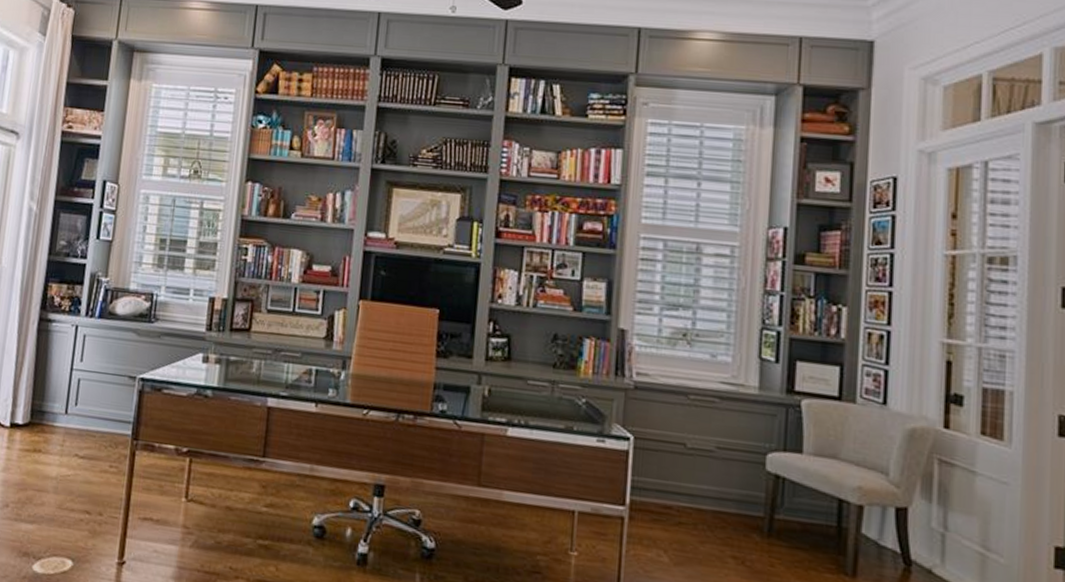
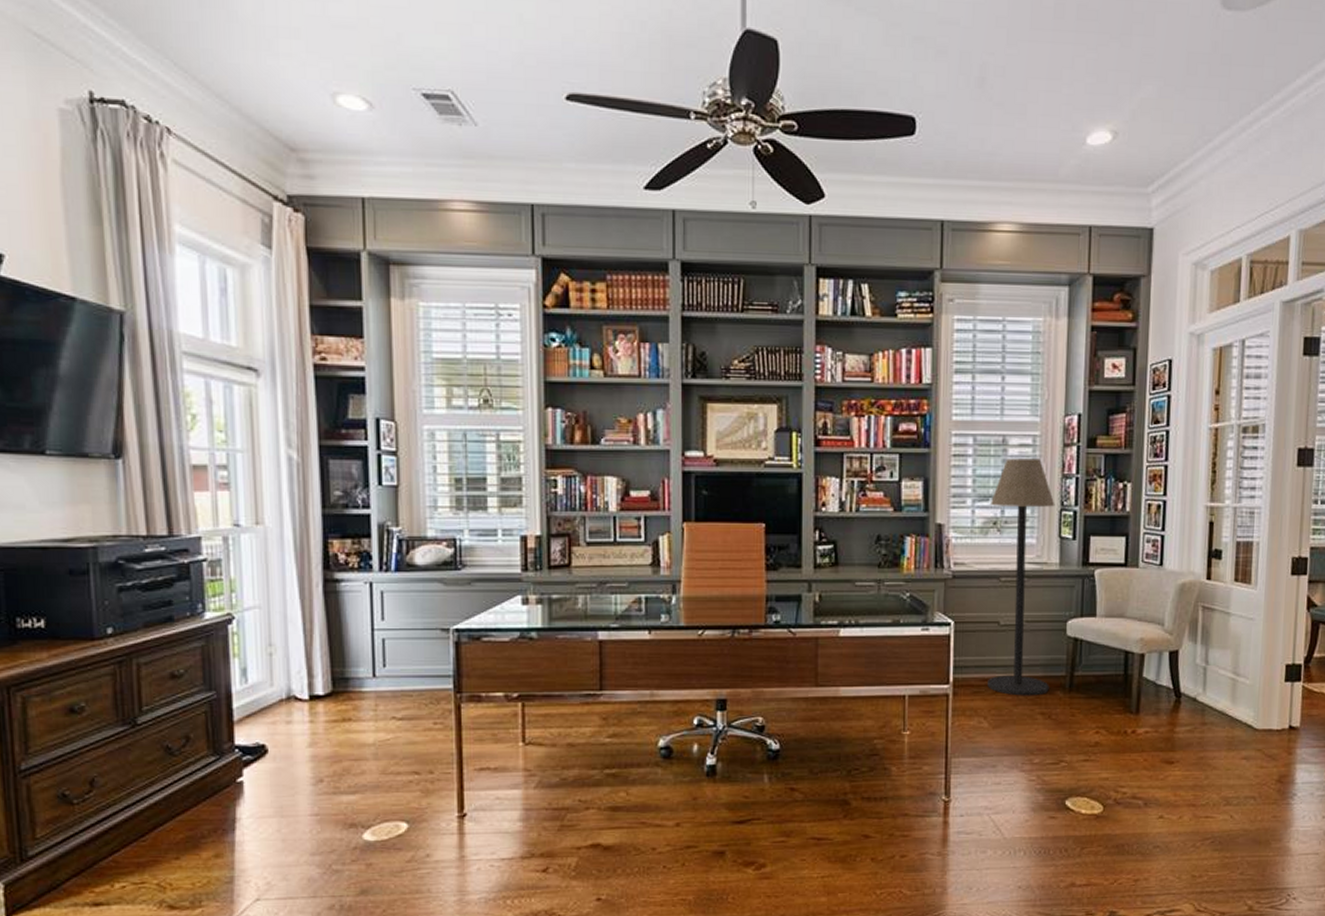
floor lamp: none [669,267,755,536] -> present [987,458,1055,696]

